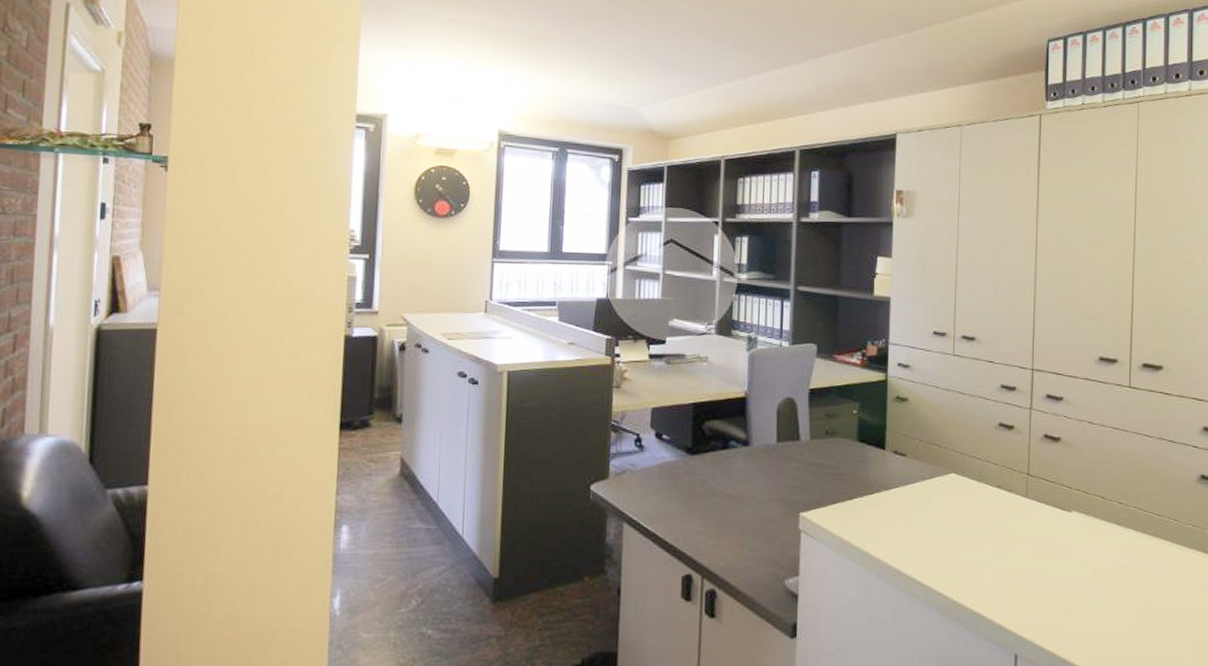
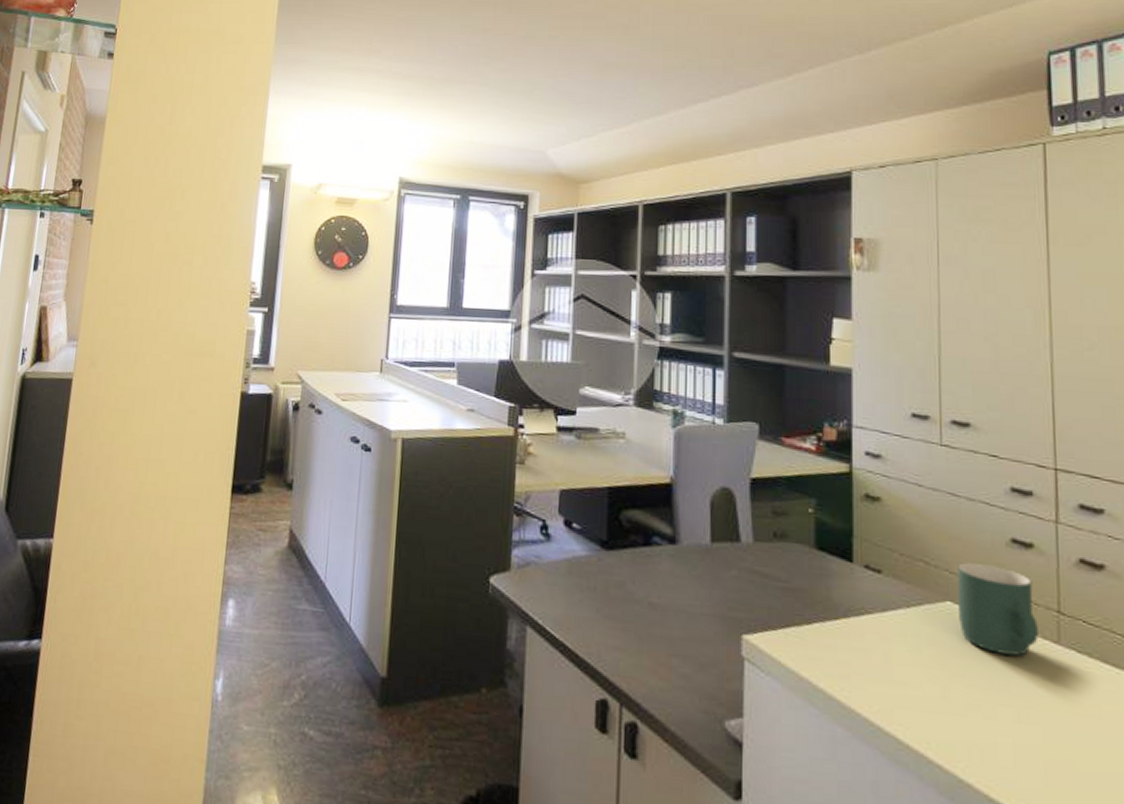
mug: none [959,444,1014,508] -> present [958,563,1038,656]

